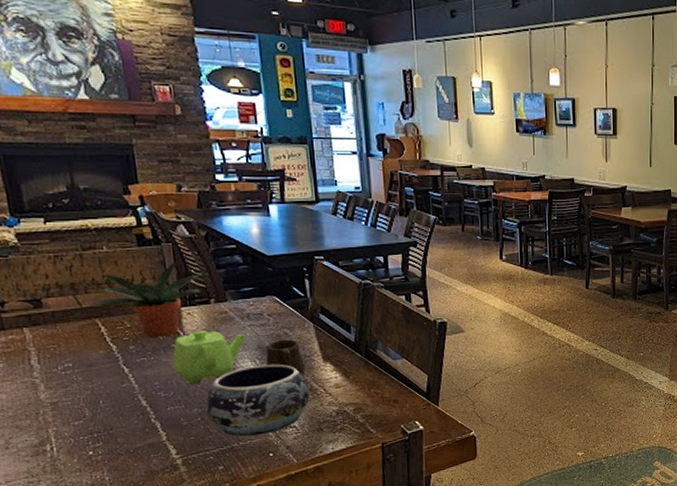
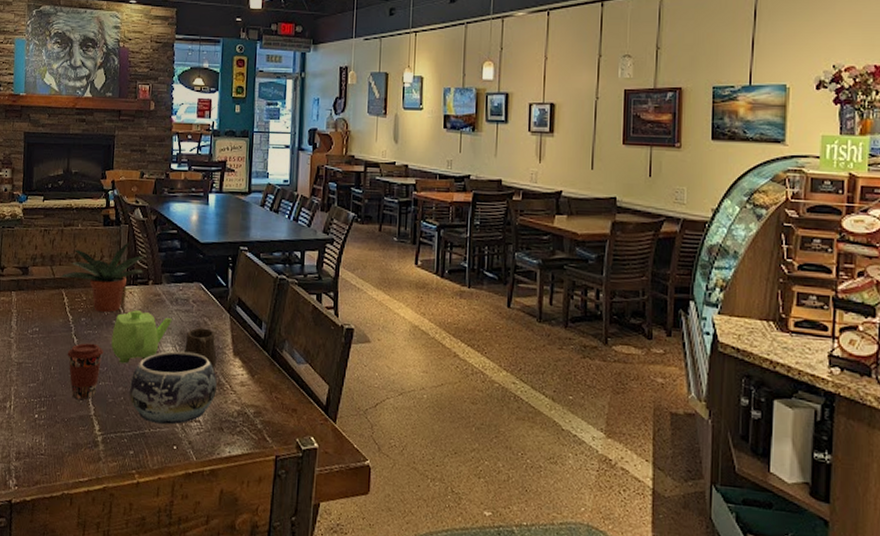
coffee cup: none [118,370,166,428] -> present [67,343,103,399]

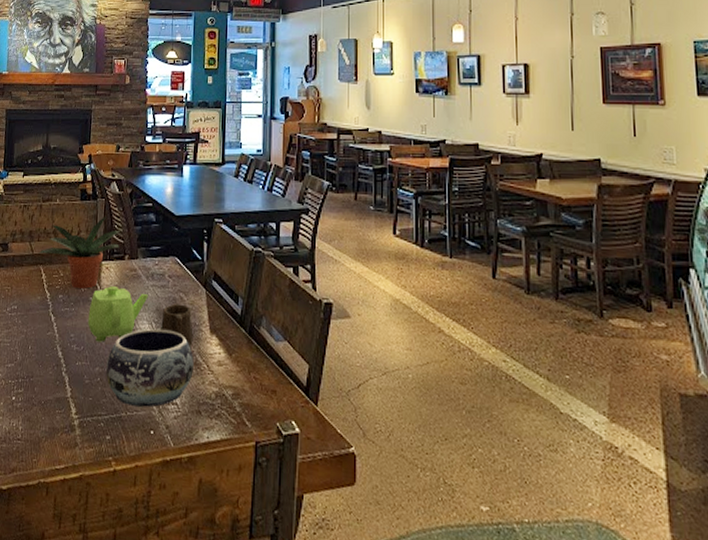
coffee cup: present [67,343,103,399] -> none [45,320,80,381]

